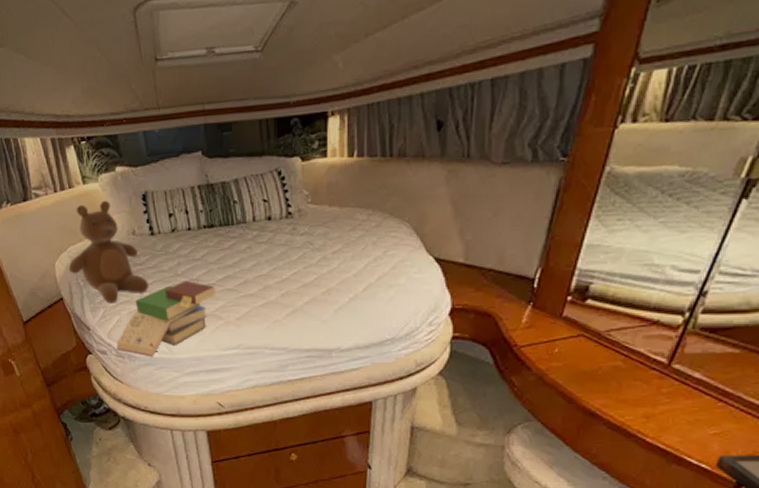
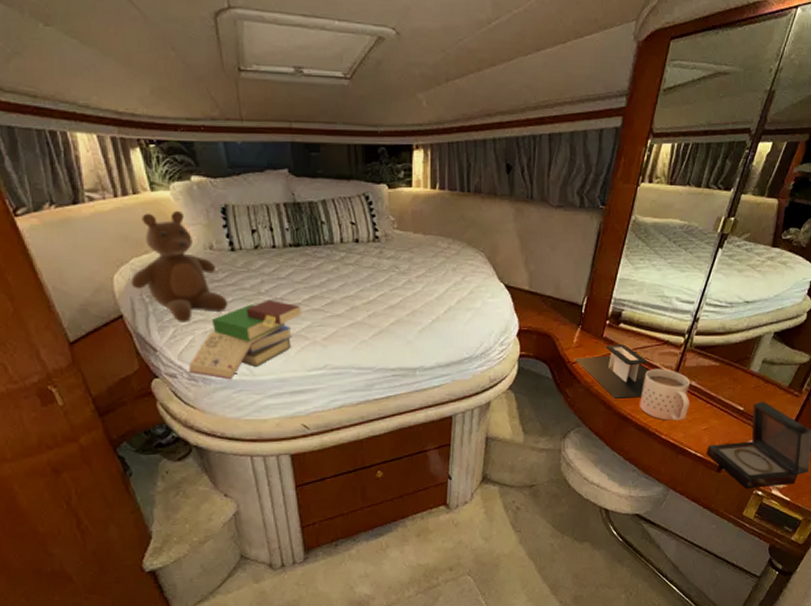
tissue dispenser: none [522,325,628,390] -> present [573,344,649,399]
mug: none [613,355,693,422] -> present [639,369,691,421]

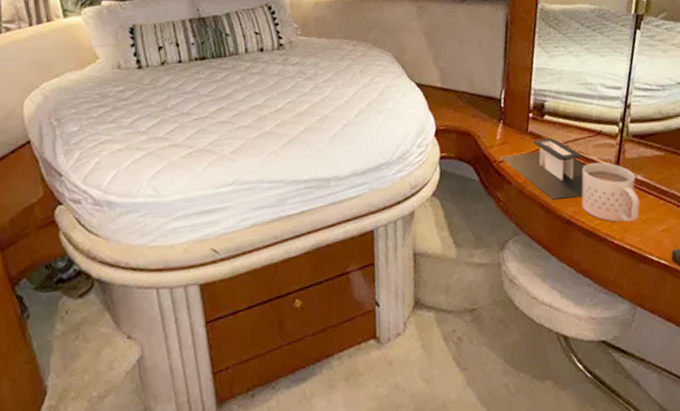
teddy bear: present [130,210,227,322] -> none [40,33,134,144]
book: present [188,299,302,380] -> none [92,114,208,203]

